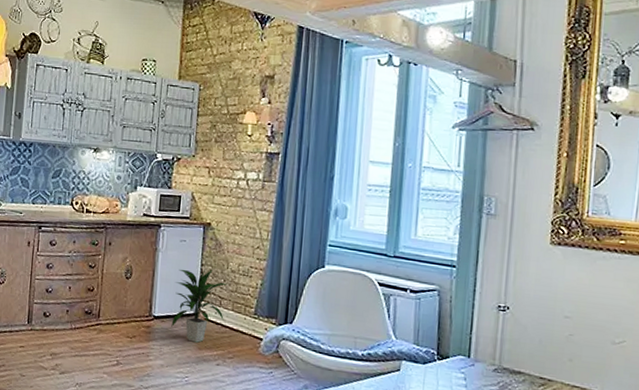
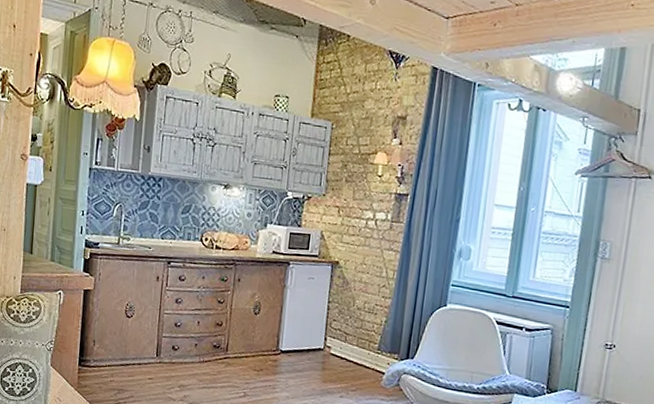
indoor plant: present [171,268,228,343] -> none [297,305,354,376]

